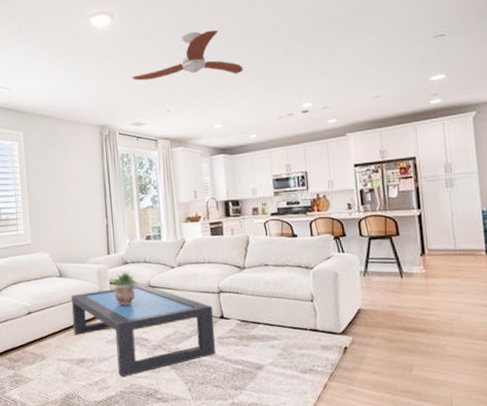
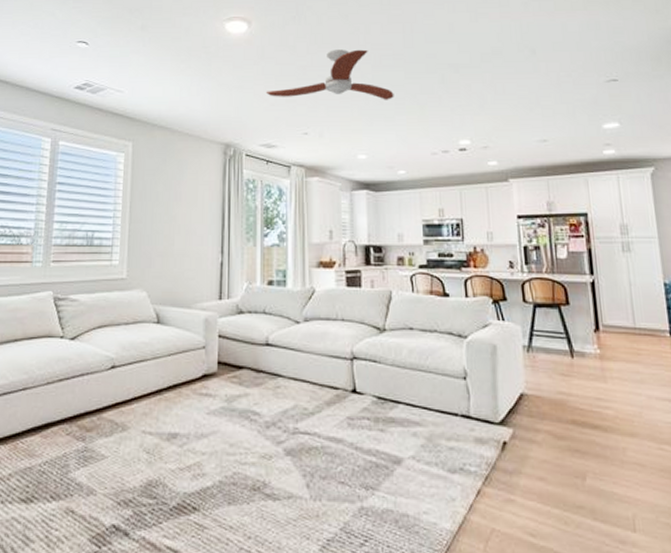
coffee table: present [71,285,215,376] -> none [166,342,344,461]
potted plant: present [110,271,139,306] -> none [220,322,254,367]

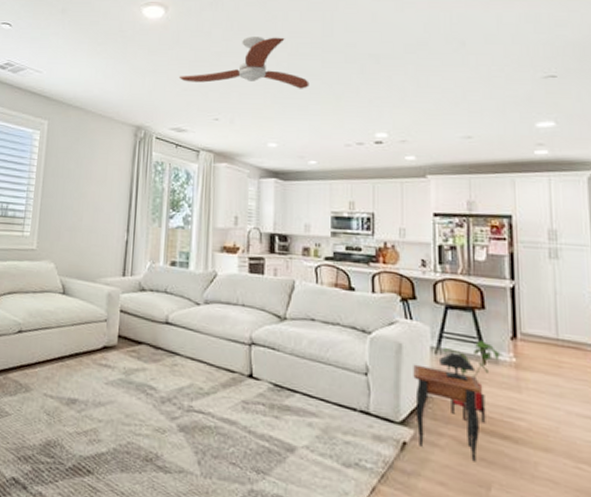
side table: none [508,349,572,454] -> present [413,352,482,462]
house plant: none [534,336,588,415] -> present [443,340,503,423]

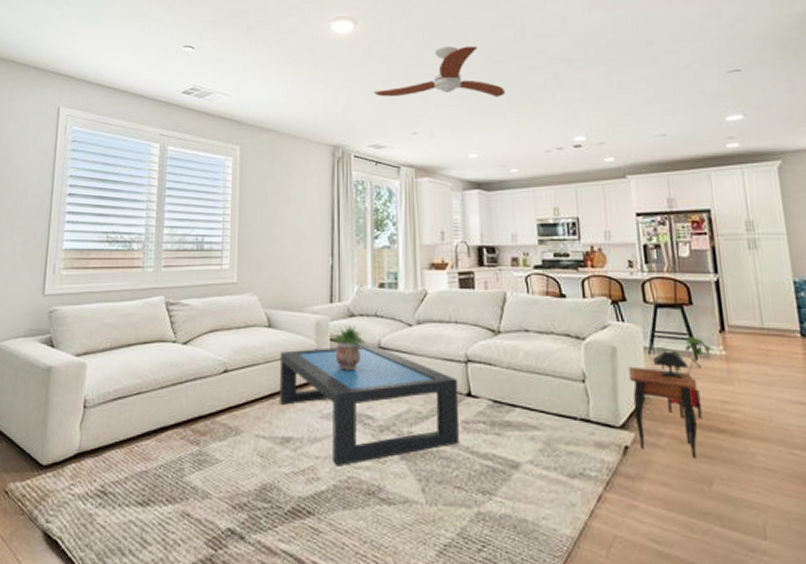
coffee table: none [68,317,241,431] -> present [279,345,459,465]
potted plant: none [121,298,154,342] -> present [331,325,366,371]

